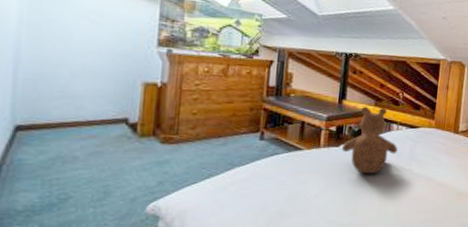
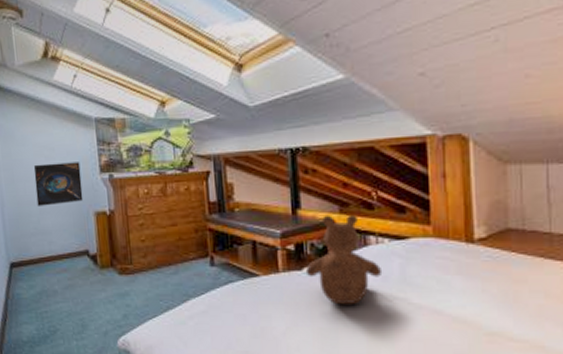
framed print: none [69,26,135,71] -> present [33,162,83,206]

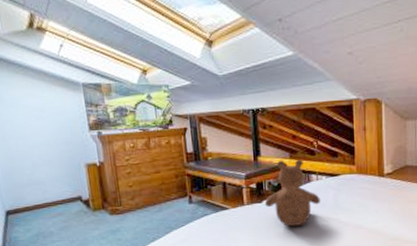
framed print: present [33,162,83,206] -> none [24,121,75,160]

